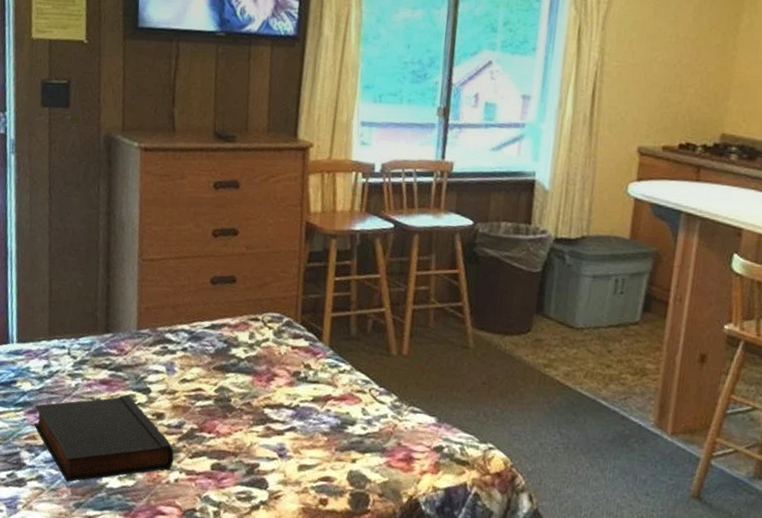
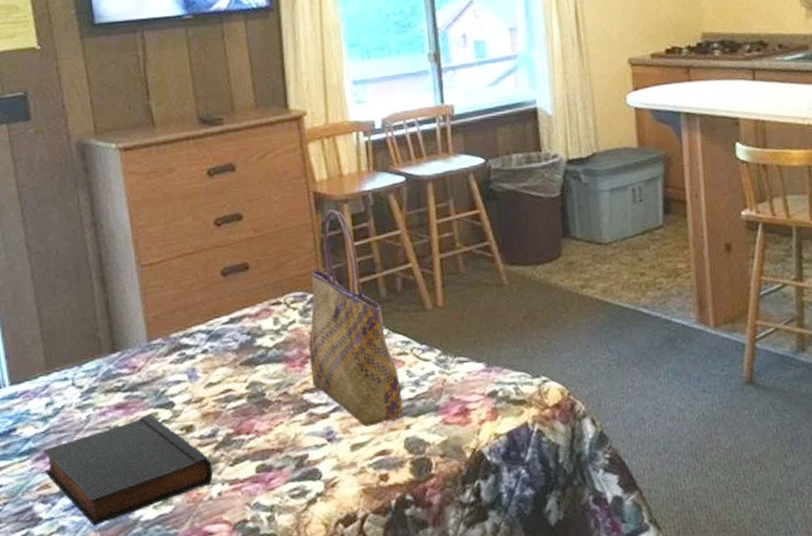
tote bag: none [274,242,354,452] -> present [308,209,403,427]

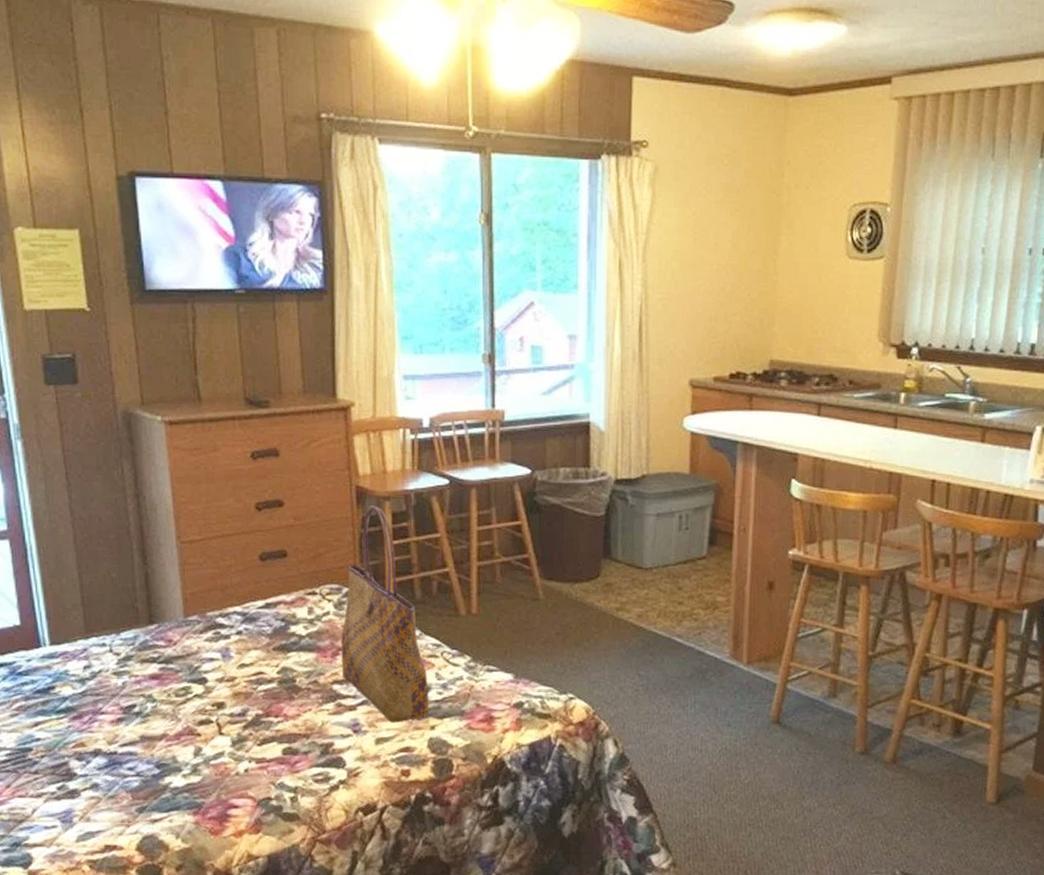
book: present [42,415,213,526] -> none [79,688,241,787]

